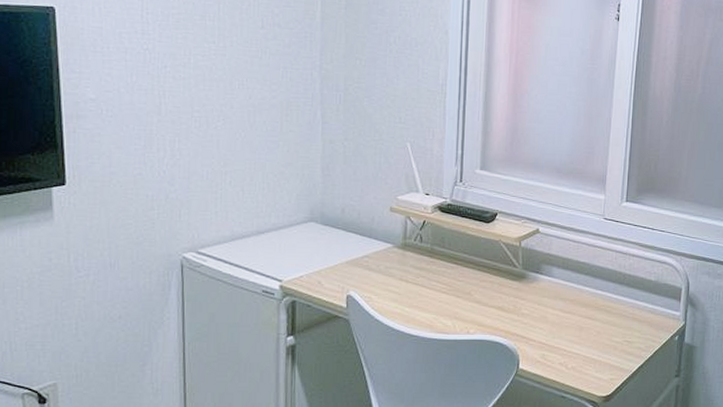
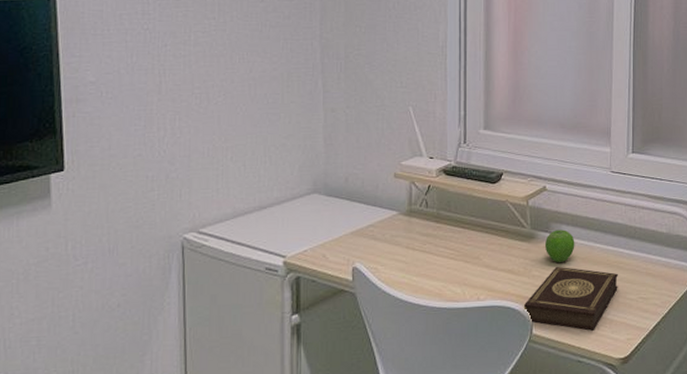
book: none [511,306,605,369] -> present [523,266,618,331]
fruit: none [535,271,565,303] -> present [544,229,575,262]

